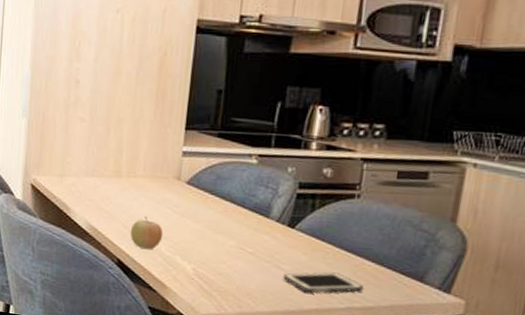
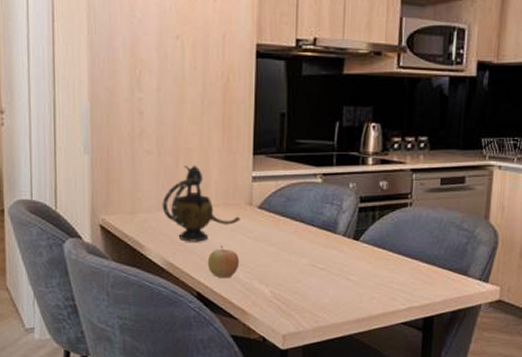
teapot: none [90,135,167,211] -> present [162,165,240,242]
cell phone: present [283,272,363,293] -> none [353,277,420,299]

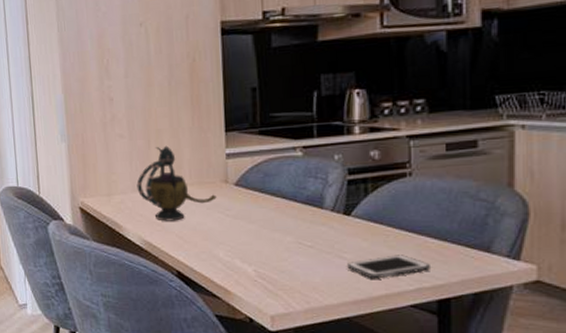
fruit: present [207,245,240,279] -> none [185,223,219,258]
cell phone: none [353,277,420,299] -> present [347,255,430,279]

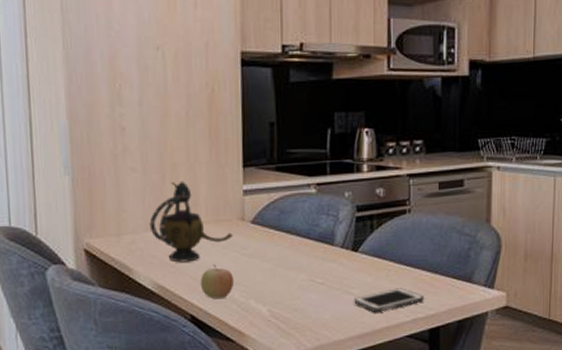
fruit: none [185,223,219,258] -> present [200,263,235,300]

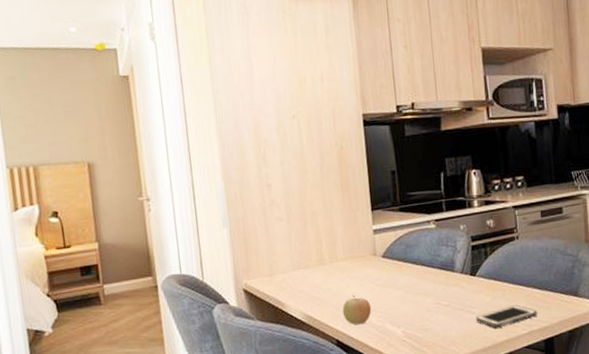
teapot: present [149,181,233,263] -> none [296,225,367,295]

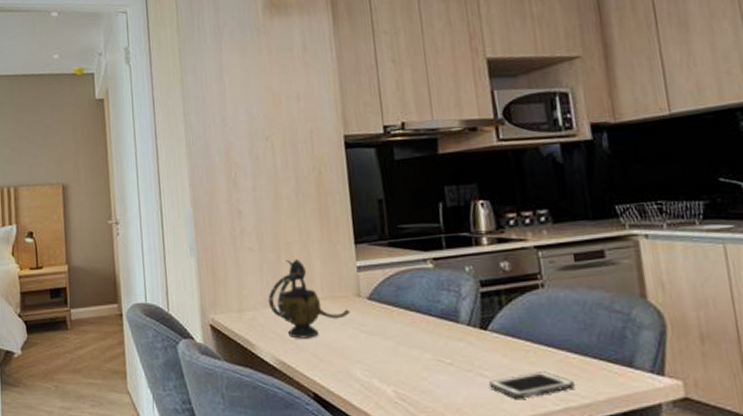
teapot: none [296,225,367,295] -> present [268,258,350,339]
fruit: present [342,294,372,325] -> none [320,340,356,378]

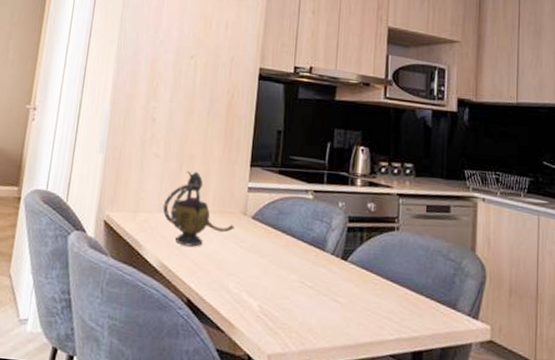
cell phone: present [489,371,575,399] -> none [340,303,408,326]

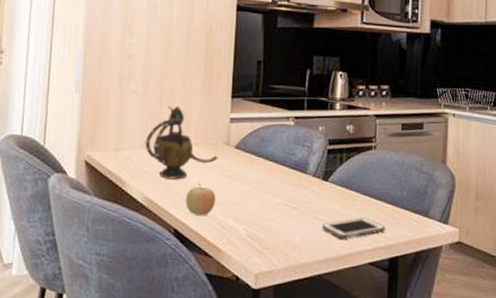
fruit: none [199,251,231,287] -> present [185,182,216,216]
cell phone: none [340,303,408,326] -> present [322,217,385,239]

